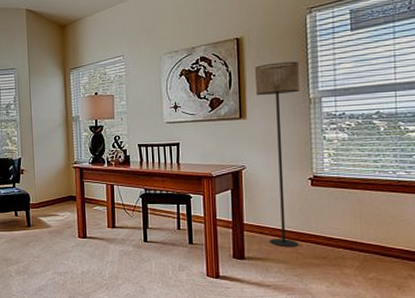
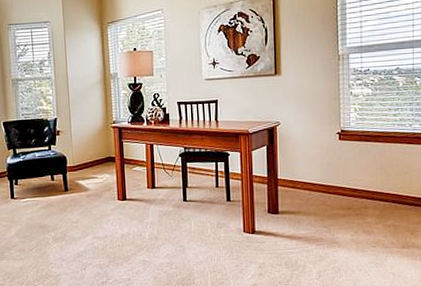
floor lamp: present [254,61,300,247] -> none [288,18,330,200]

